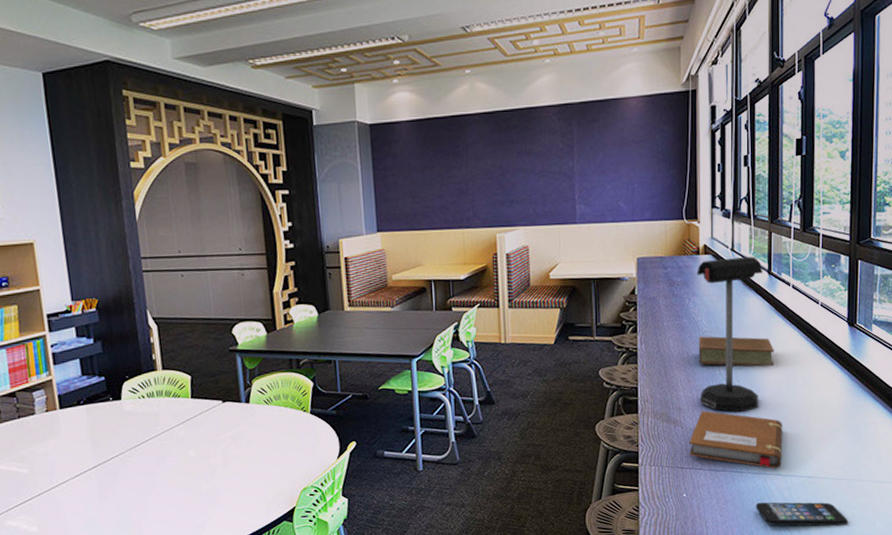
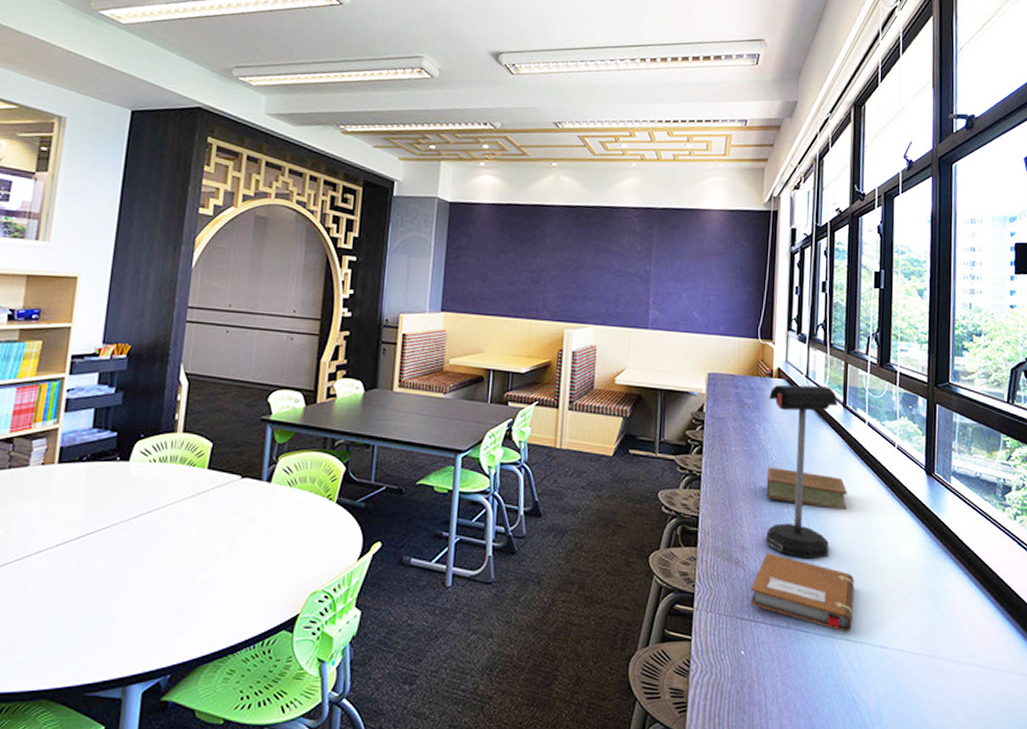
smartphone: present [756,502,847,526] -> none [822,671,925,712]

